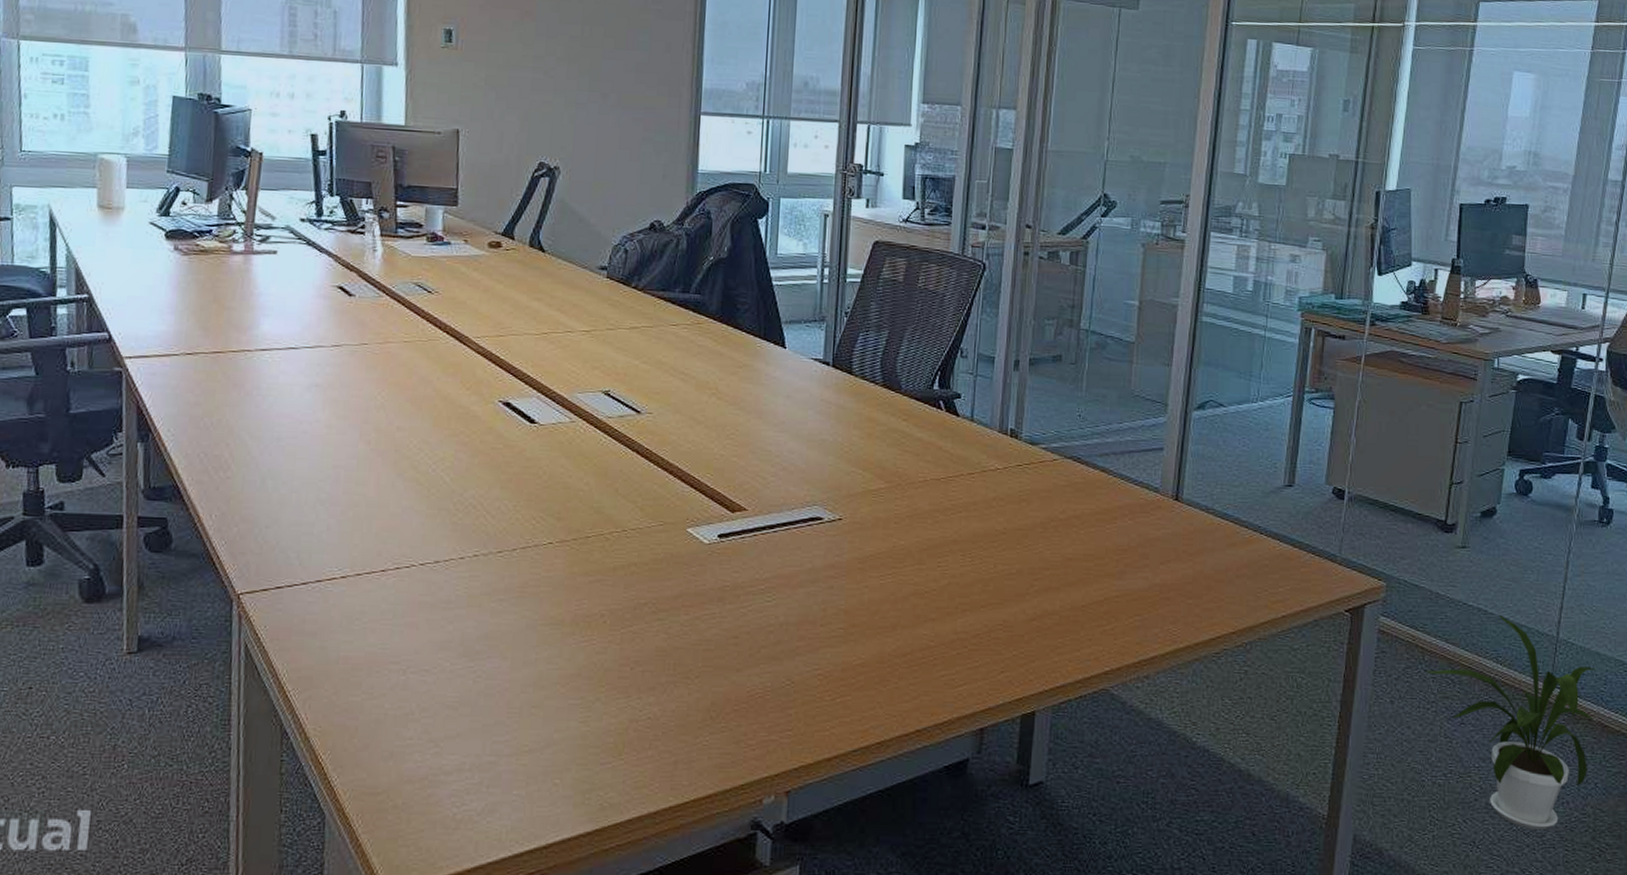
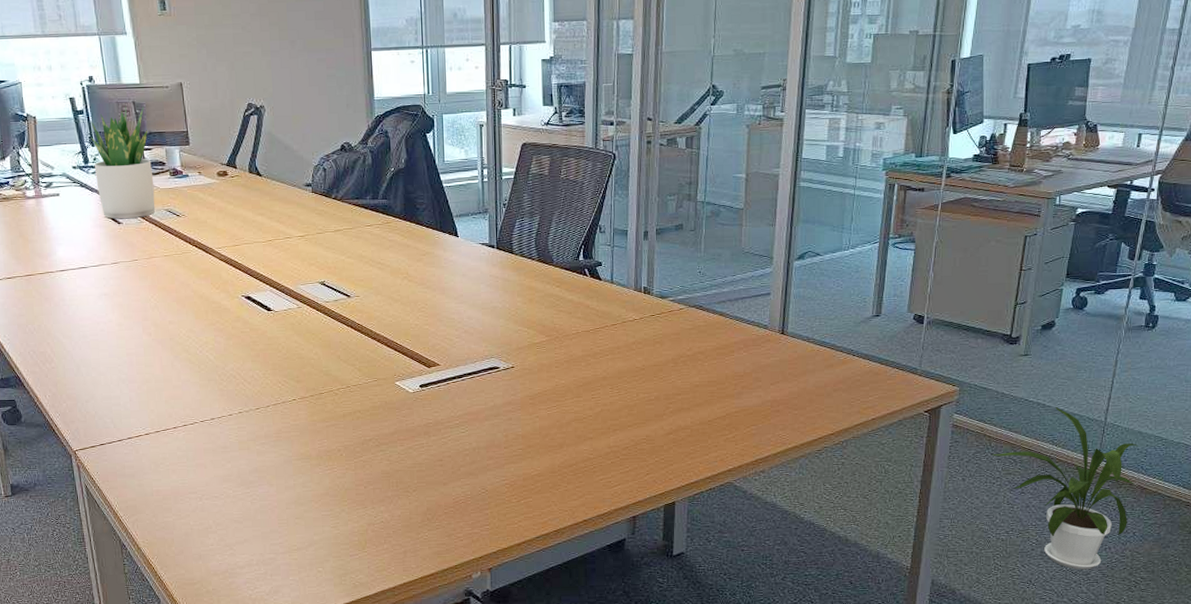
planter: none [328,151,407,291] -> present [91,106,156,220]

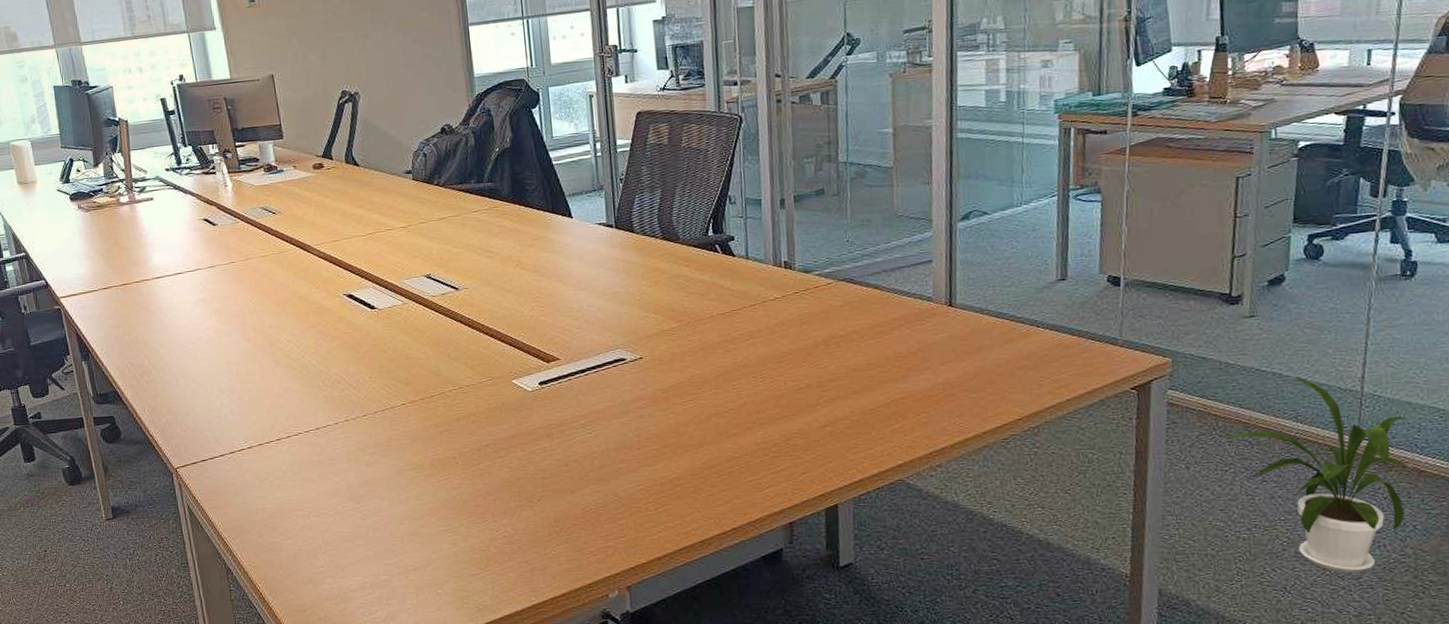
planter: present [91,106,156,220] -> none [182,102,251,221]

